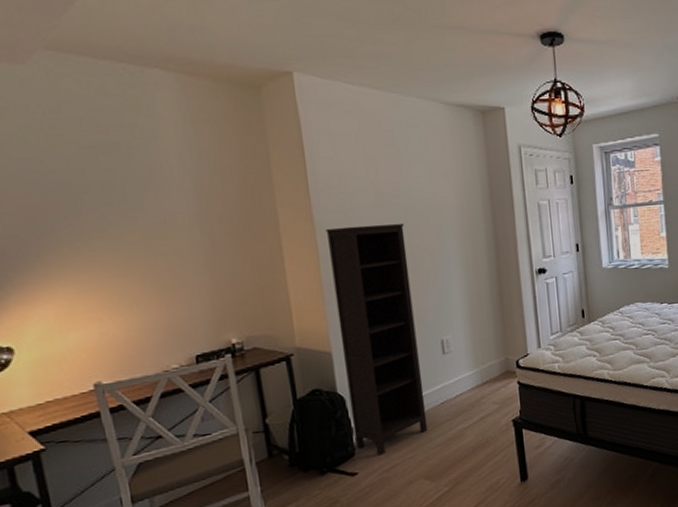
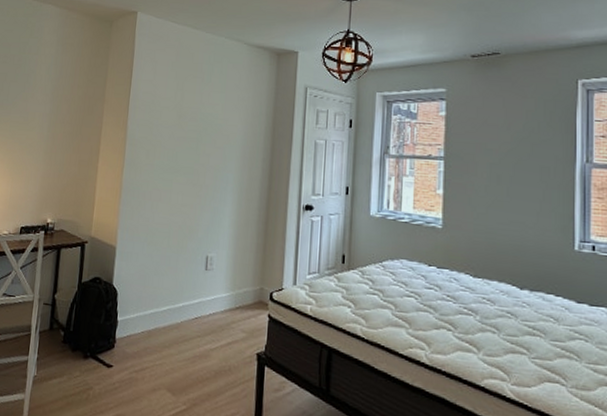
bookcase: present [326,224,428,456] -> none [116,139,195,355]

